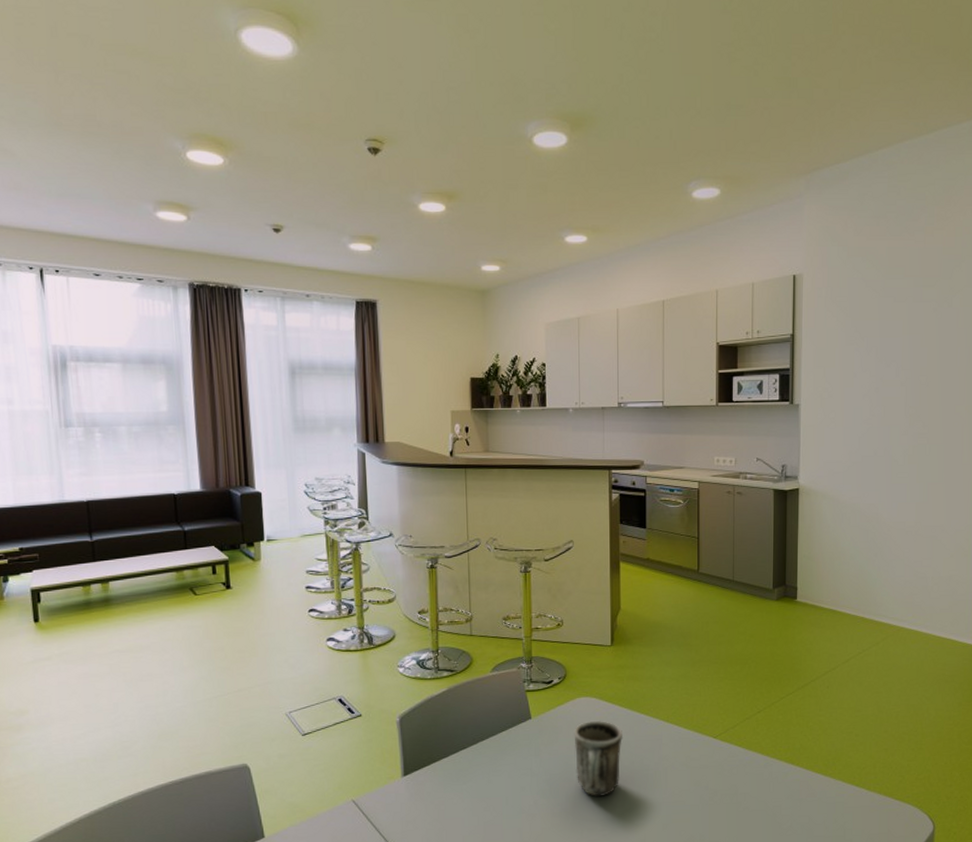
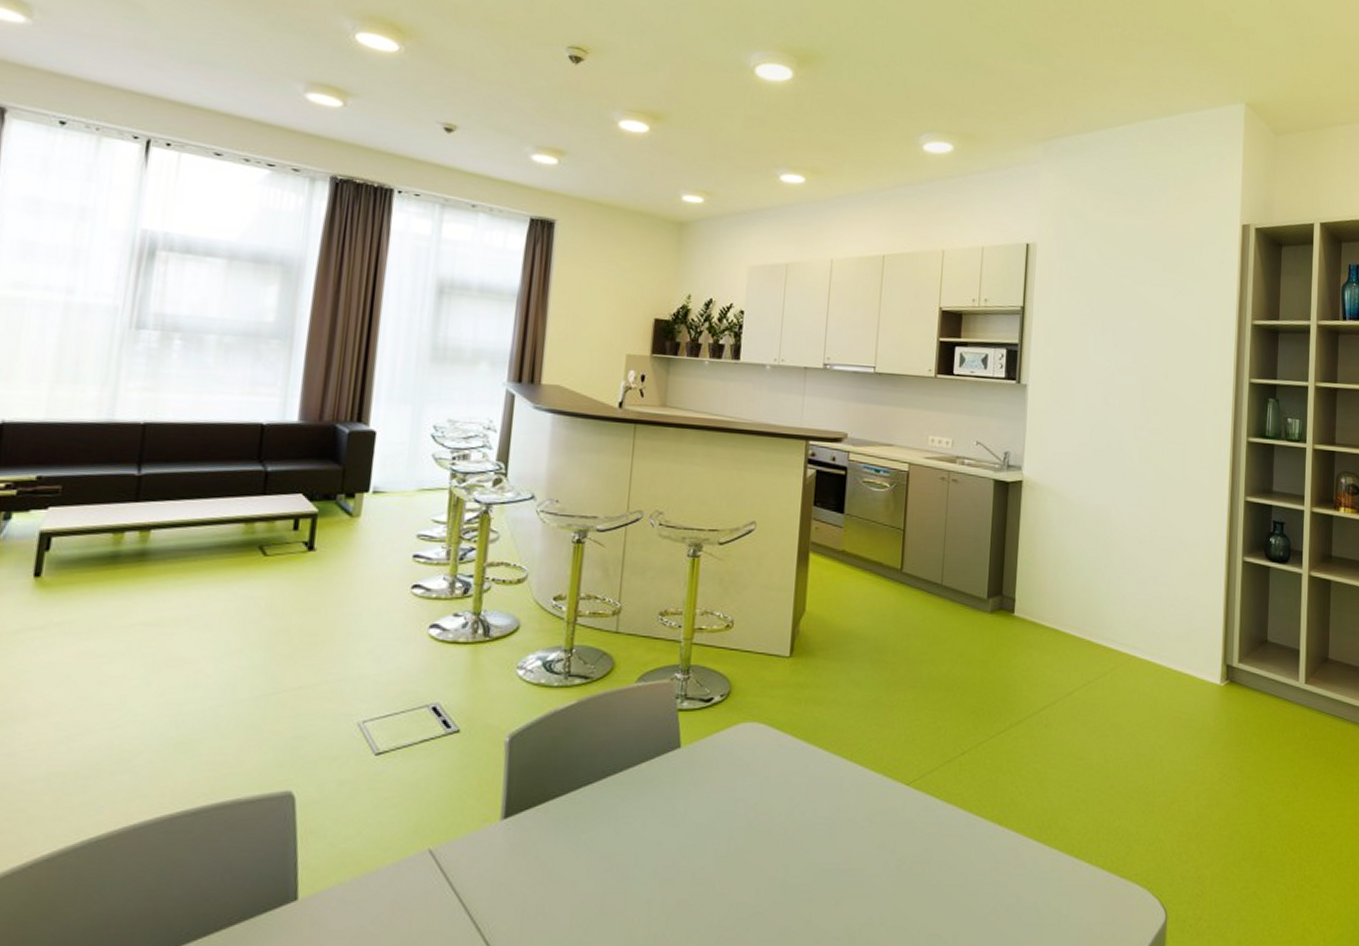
mug: present [574,720,624,796] -> none [730,754,795,858]

